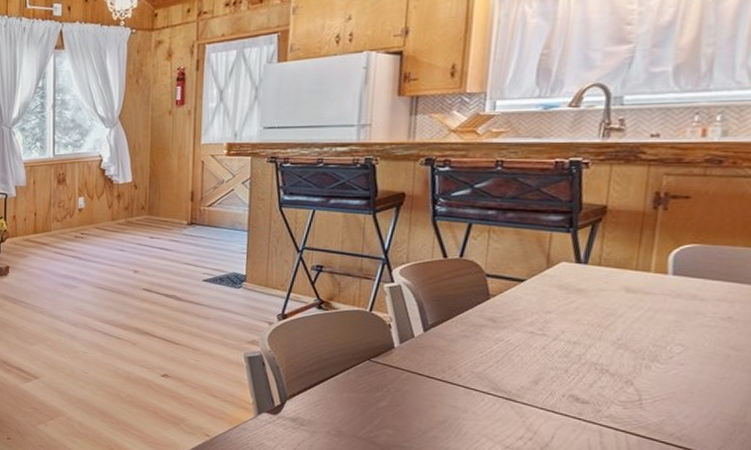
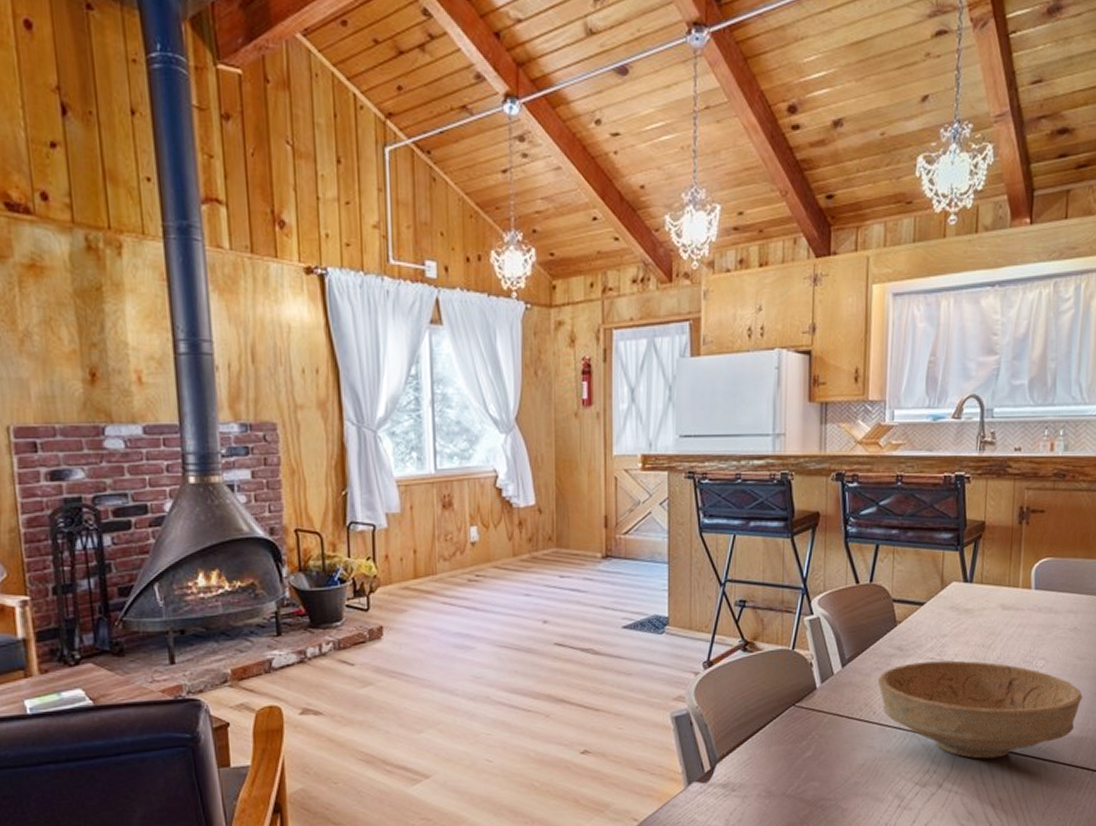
bowl: none [464,334,737,437] -> present [877,660,1082,759]

